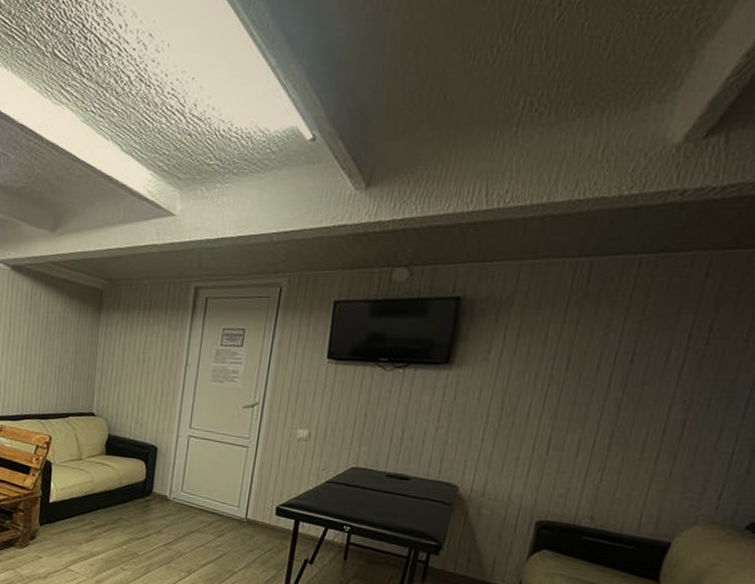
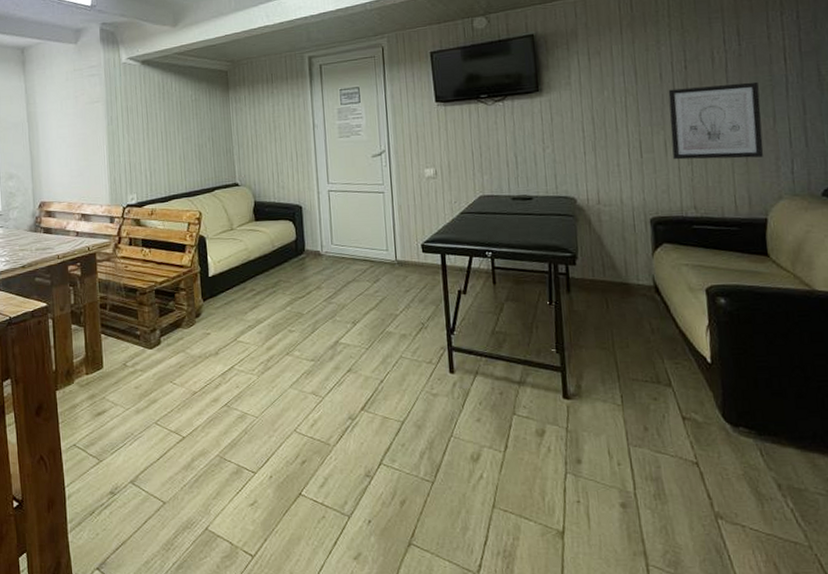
wall art: none [584,384,714,476] -> present [668,81,763,160]

